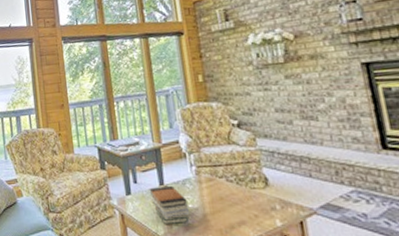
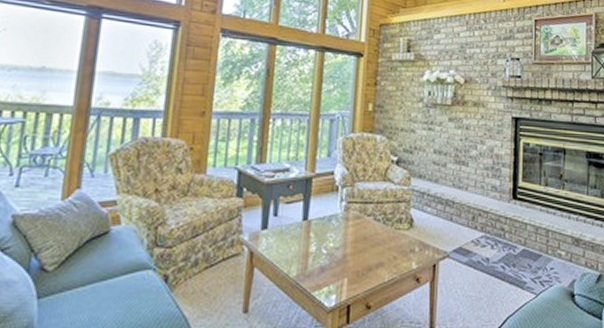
book stack: present [149,185,190,225] -> none [289,221,330,266]

